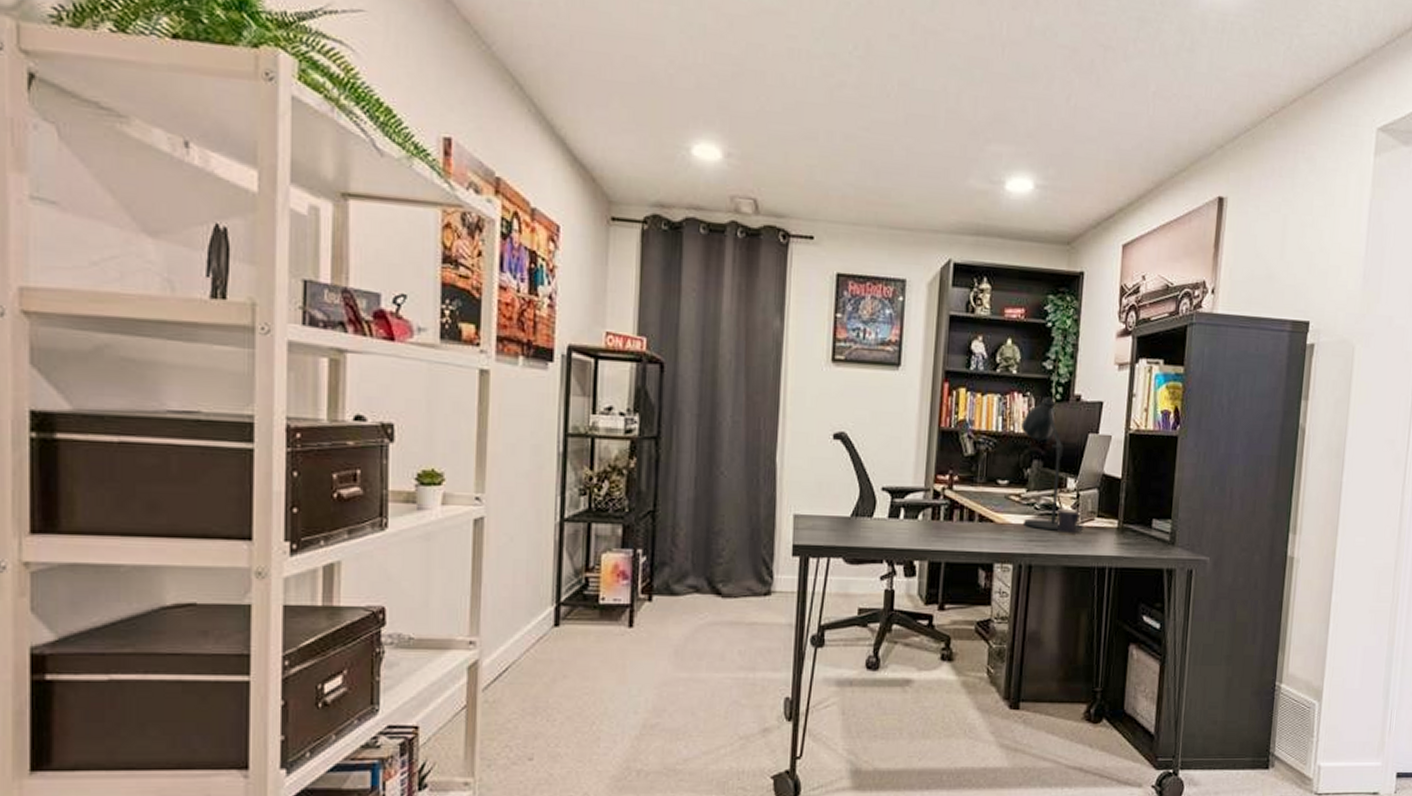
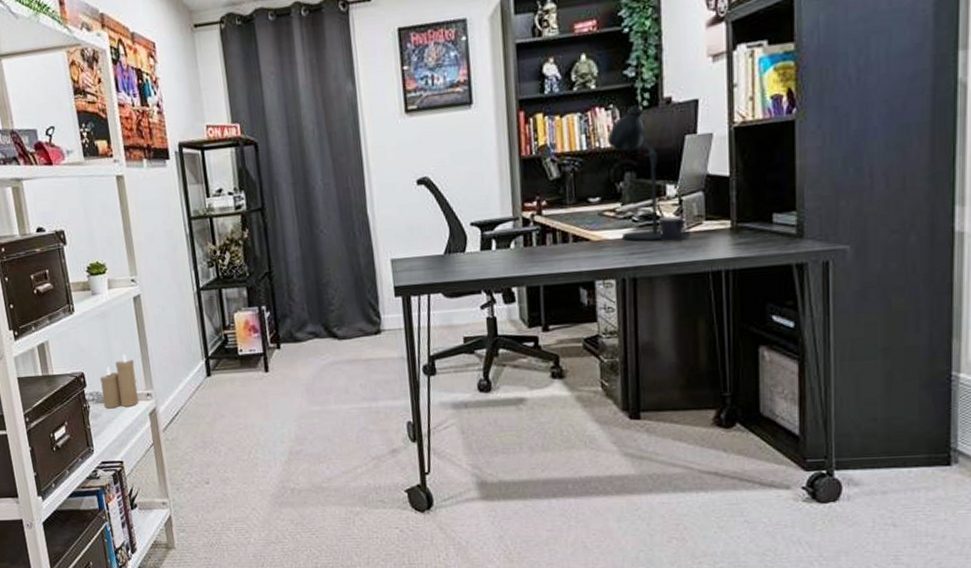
candle: none [405,587,460,657] -> present [99,353,139,409]

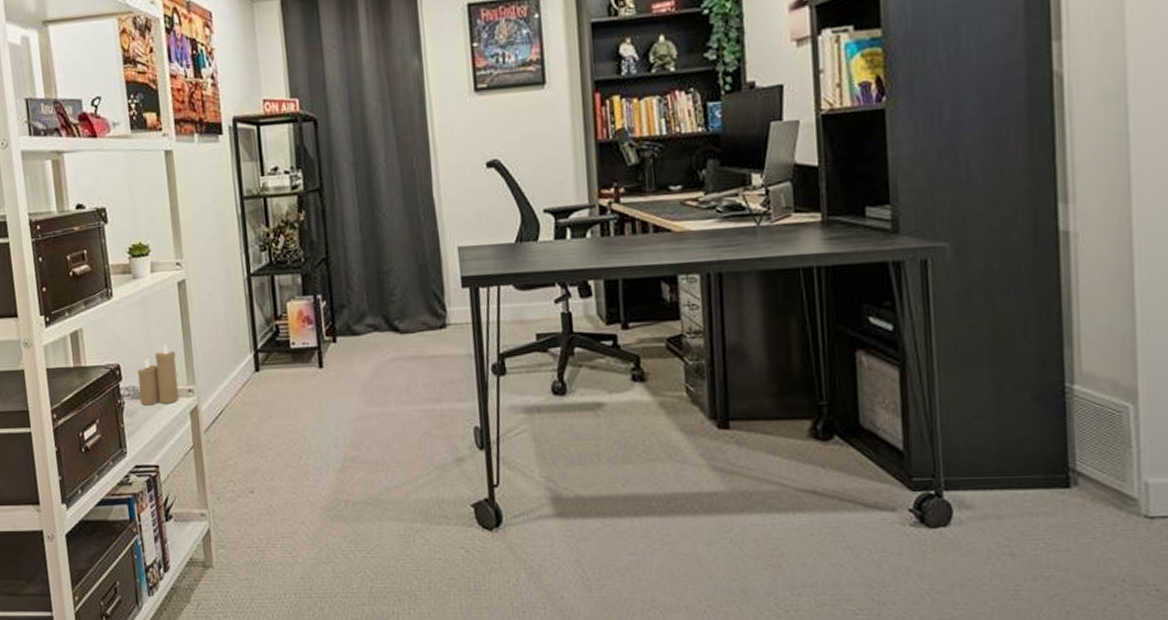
desk lamp: present [606,104,690,243] -> none [687,89,778,235]
mug: present [659,215,692,245] -> none [744,206,780,237]

